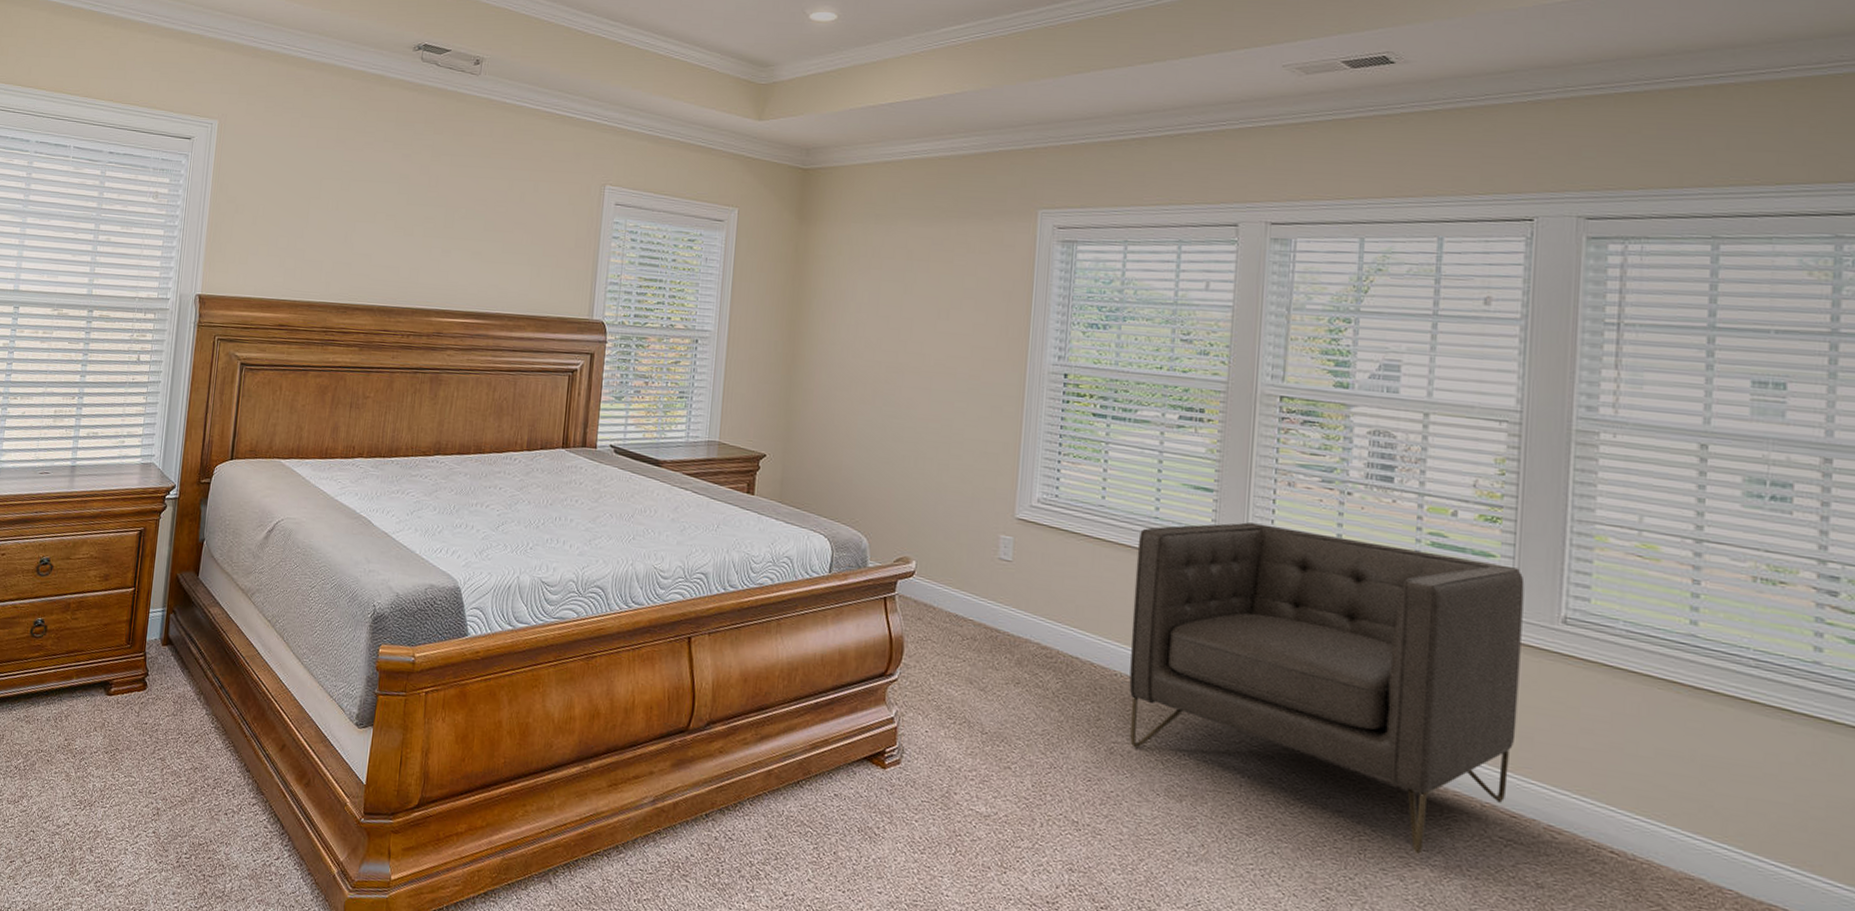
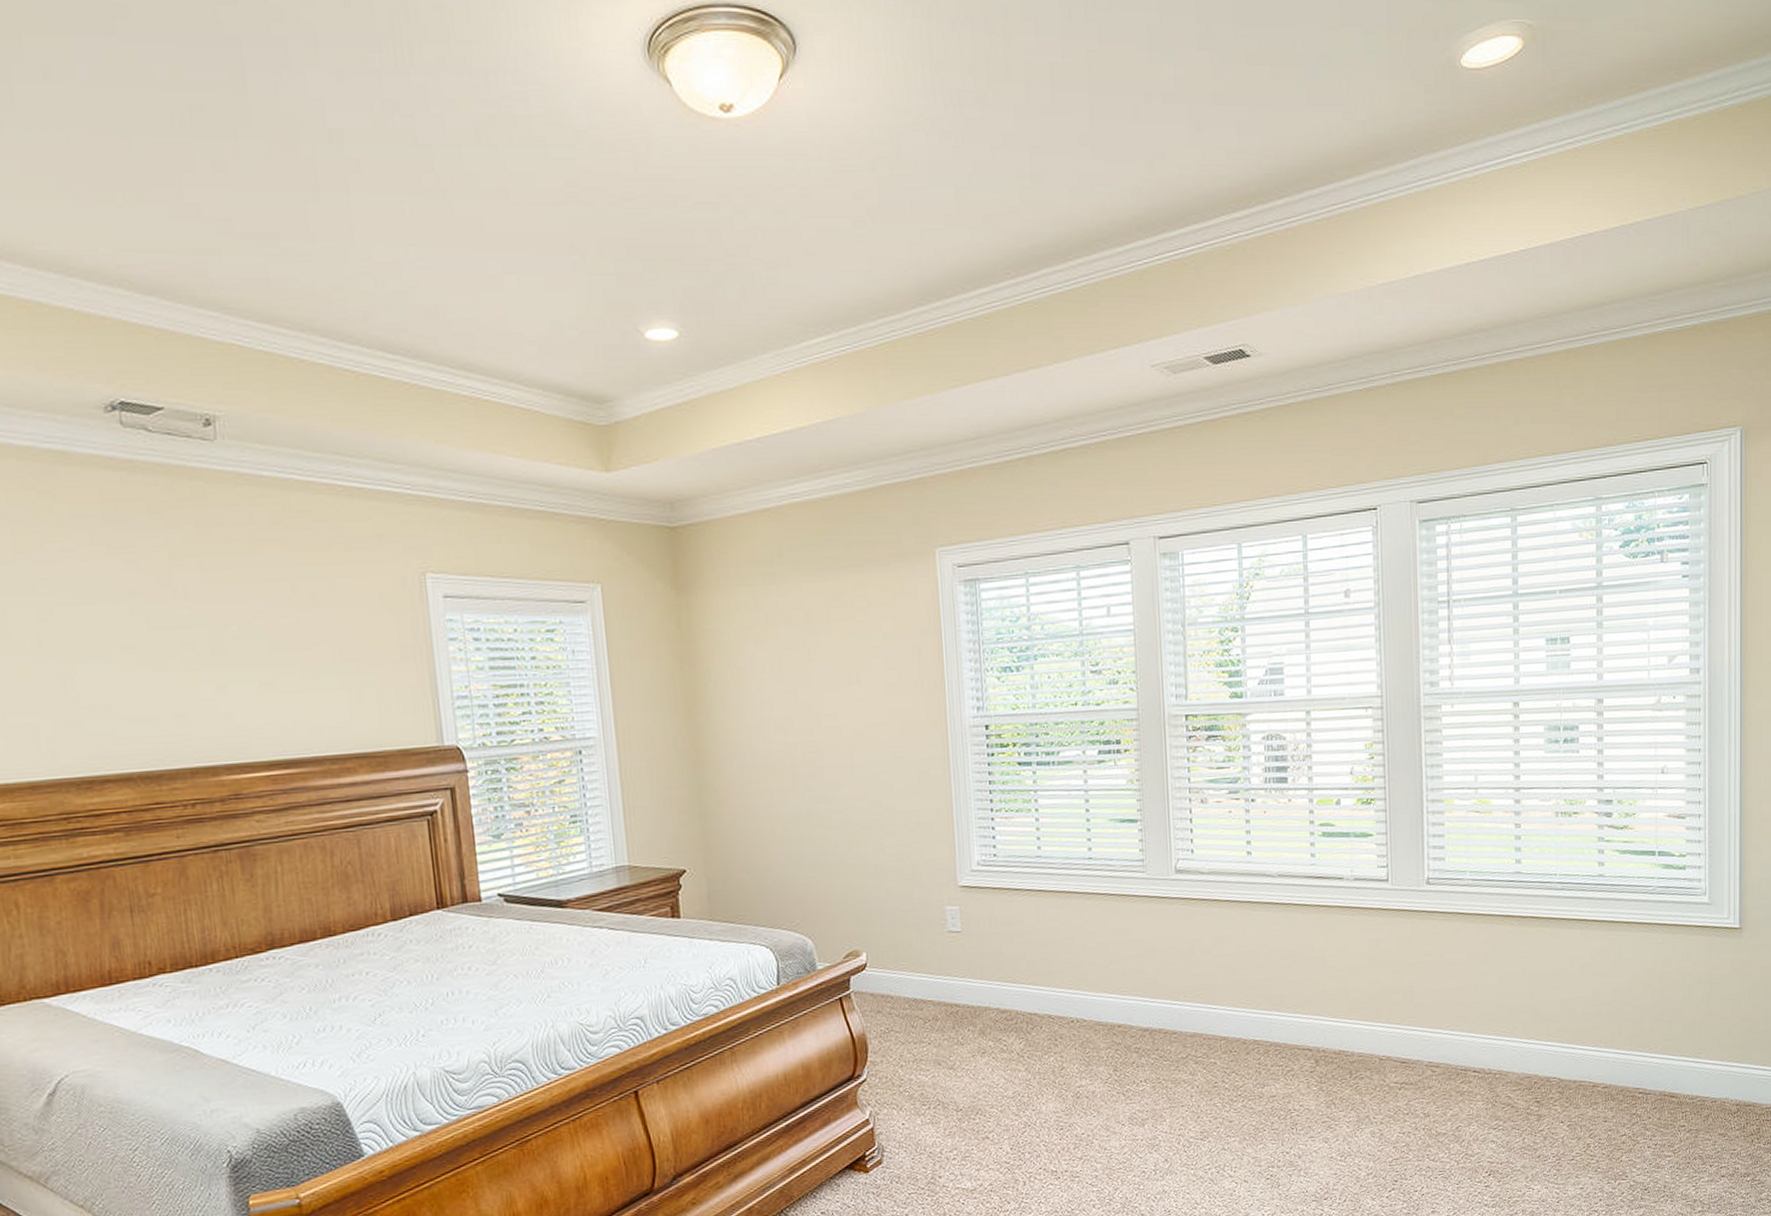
chair: present [1129,522,1525,856] -> none [1076,841,1400,1117]

